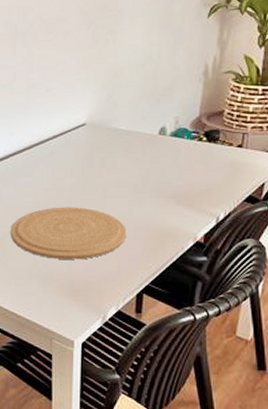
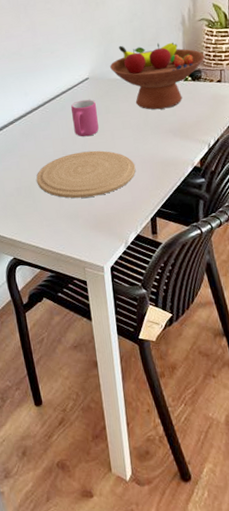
mug: none [61,148,90,190] -> present [71,99,99,137]
fruit bowl: none [112,91,226,170] -> present [110,42,205,110]

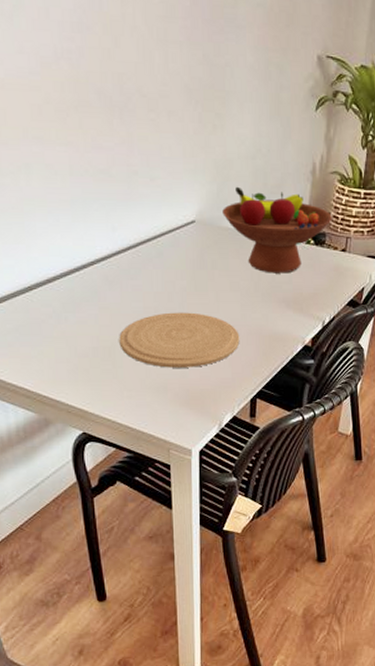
mug: present [71,99,99,137] -> none [170,248,201,295]

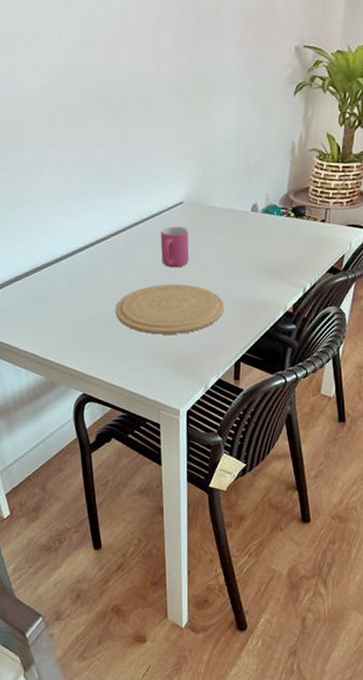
mug: none [170,248,201,295] -> present [161,226,189,268]
fruit bowl: present [222,186,332,274] -> none [208,169,311,246]

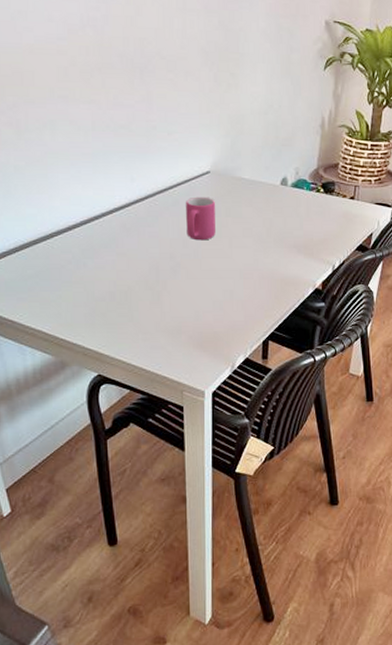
plate: present [115,284,224,335] -> none [135,257,252,311]

